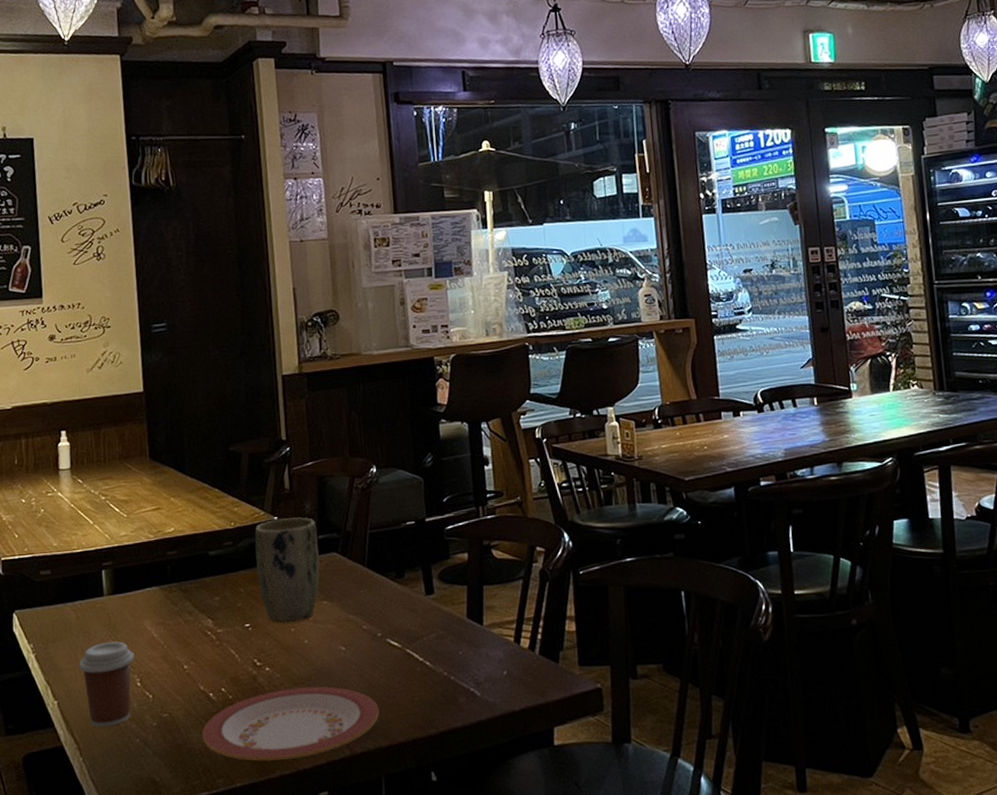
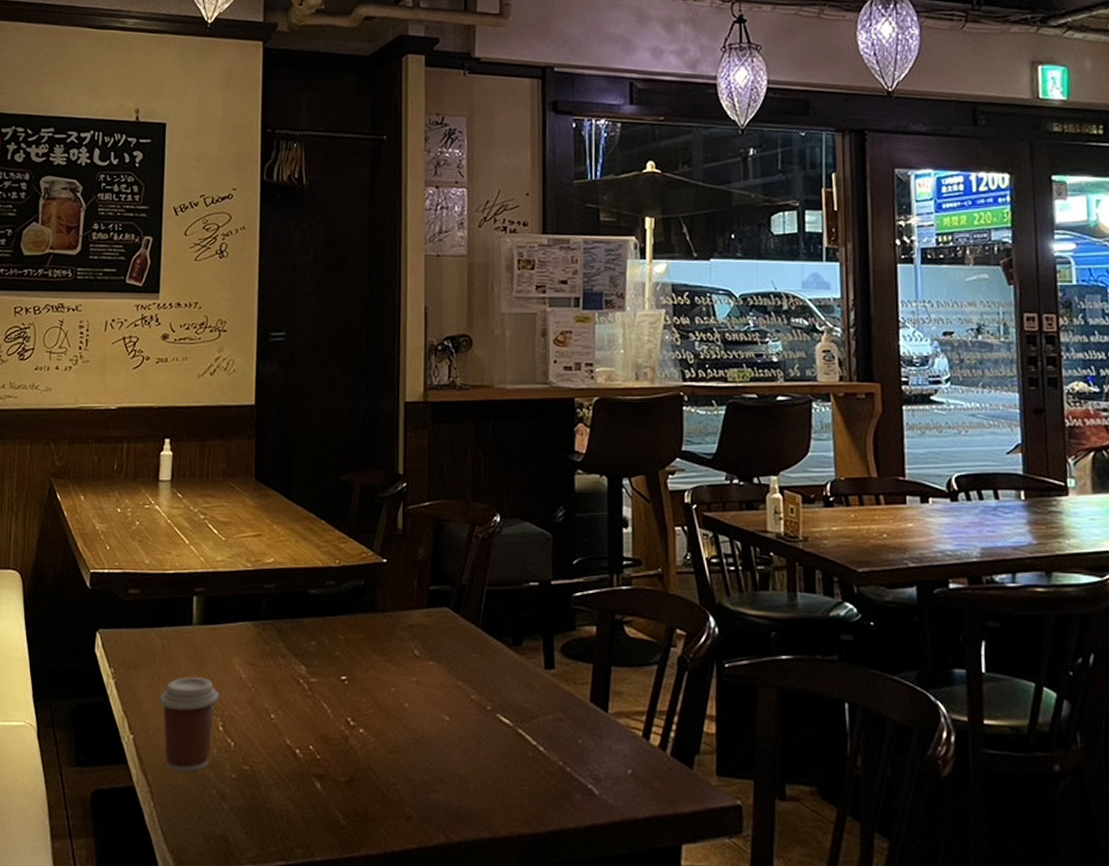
plate: present [202,686,380,761] -> none [284,756,482,838]
plant pot: present [255,517,320,624] -> none [359,562,429,682]

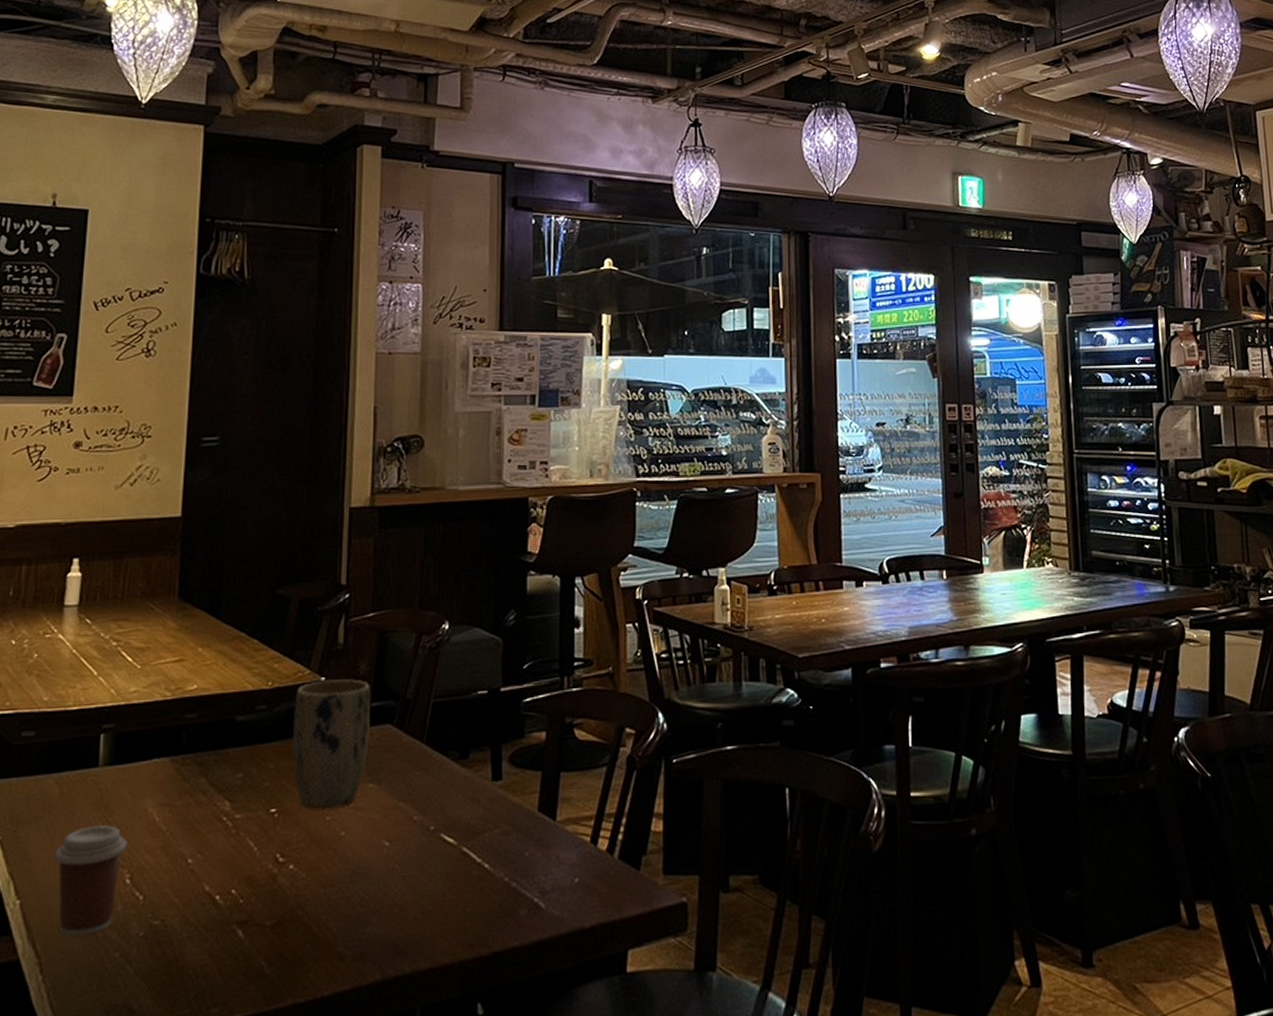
plant pot: none [359,562,429,682] -> present [293,679,370,810]

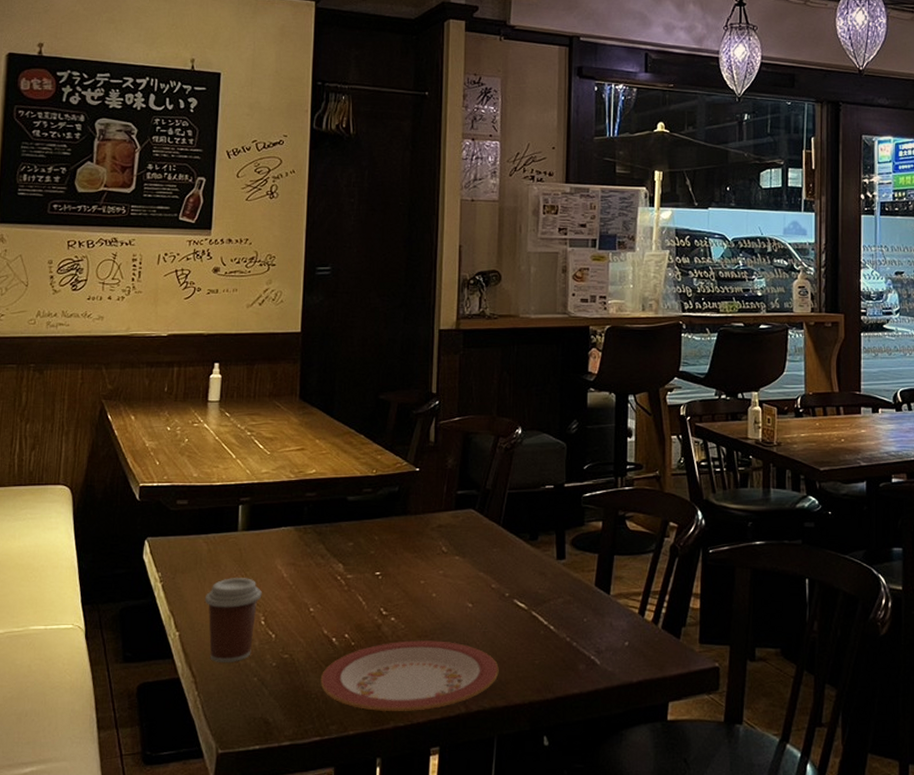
plate: none [199,890,422,985] -> present [320,640,499,711]
plant pot: present [293,679,370,810] -> none [393,471,456,575]

